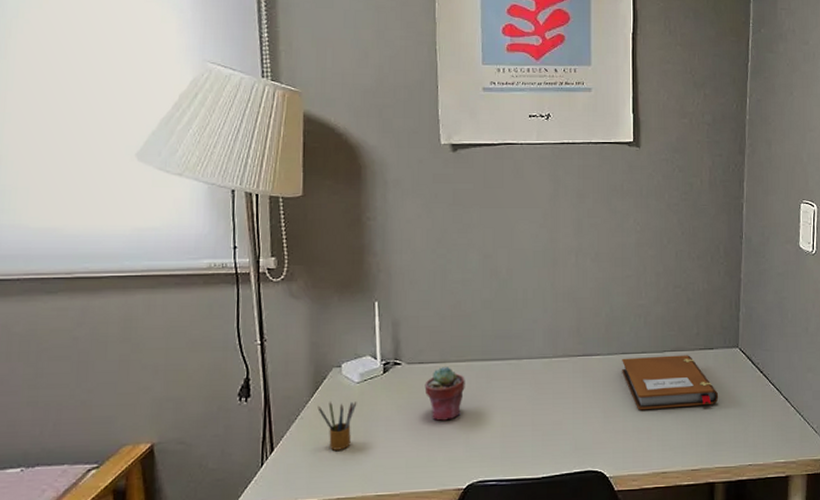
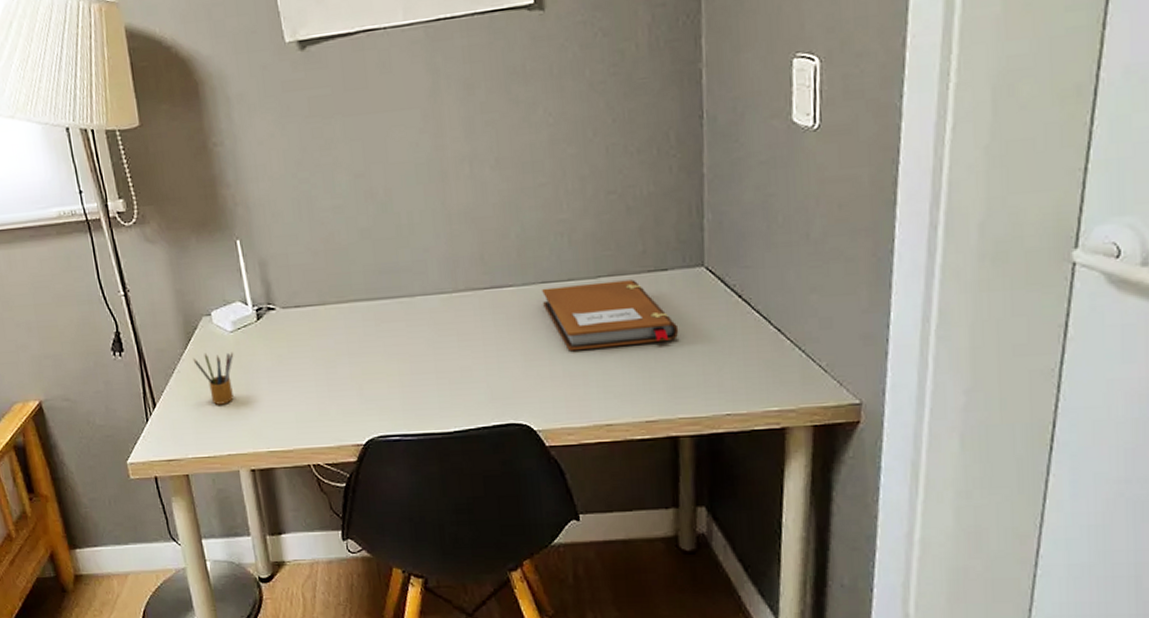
potted succulent: present [424,367,465,421] -> none [304,309,351,371]

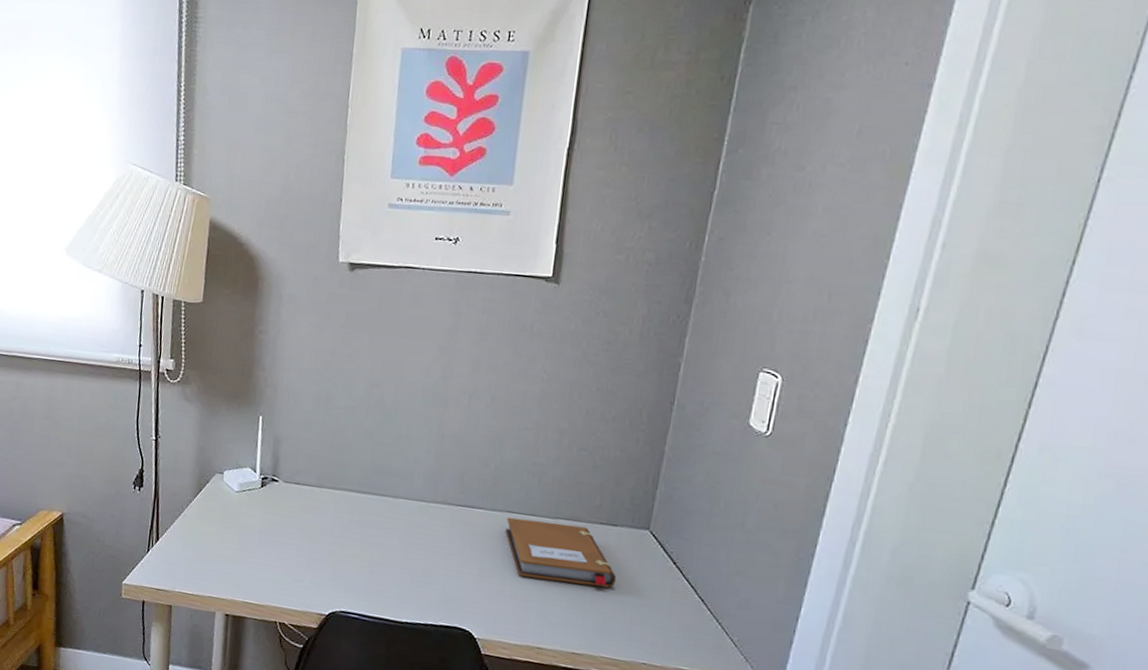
pencil box: present [193,352,234,405] -> none [199,504,235,553]

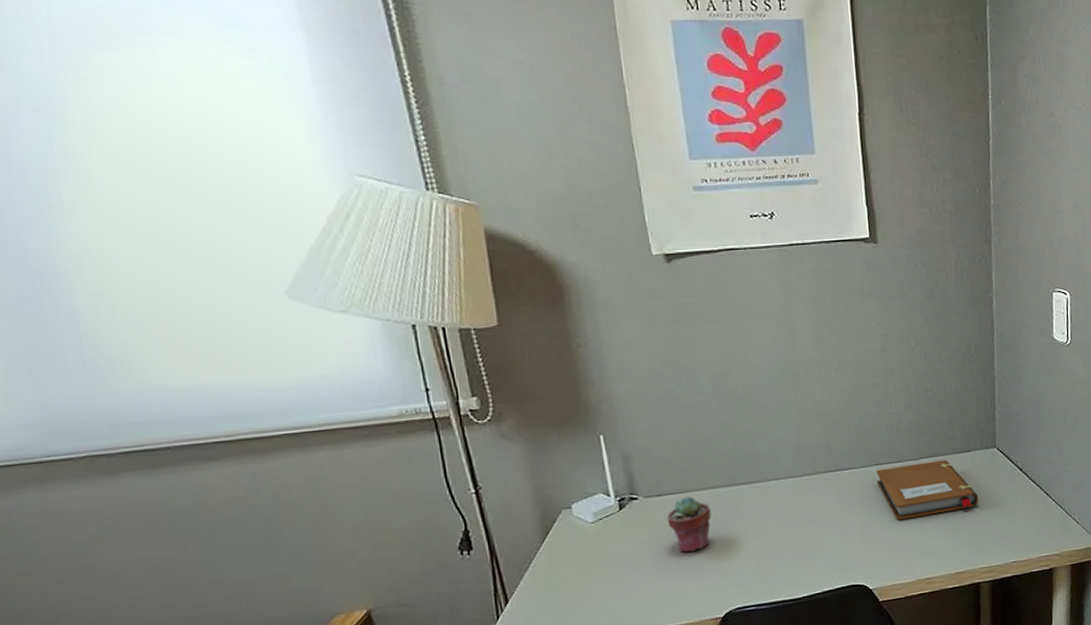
potted succulent: none [298,491,339,546] -> present [666,496,712,553]

